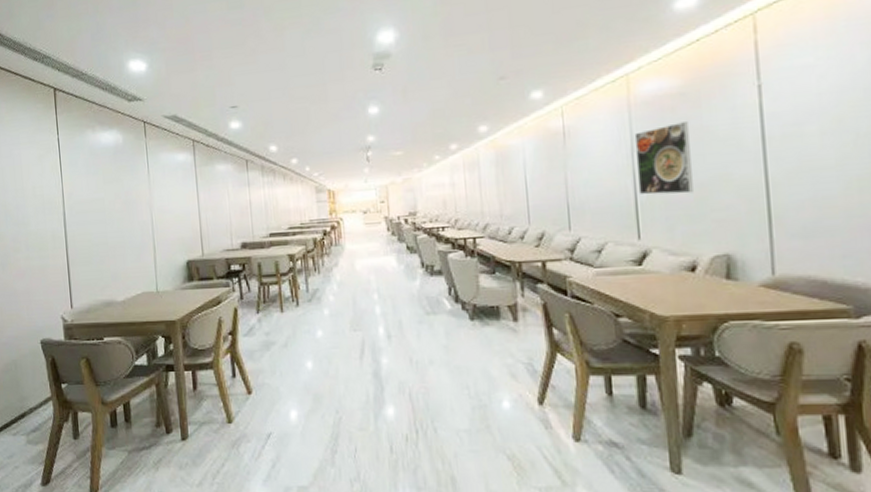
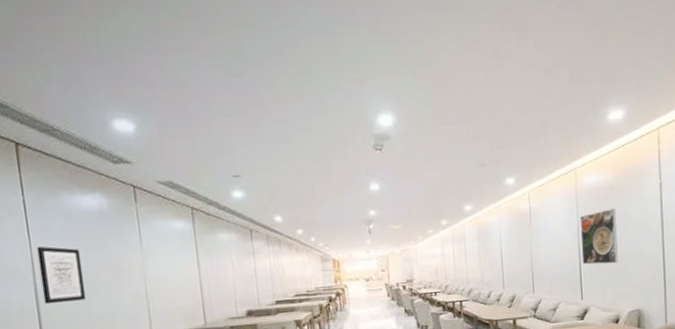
wall art: none [66,179,103,233] -> present [36,246,87,305]

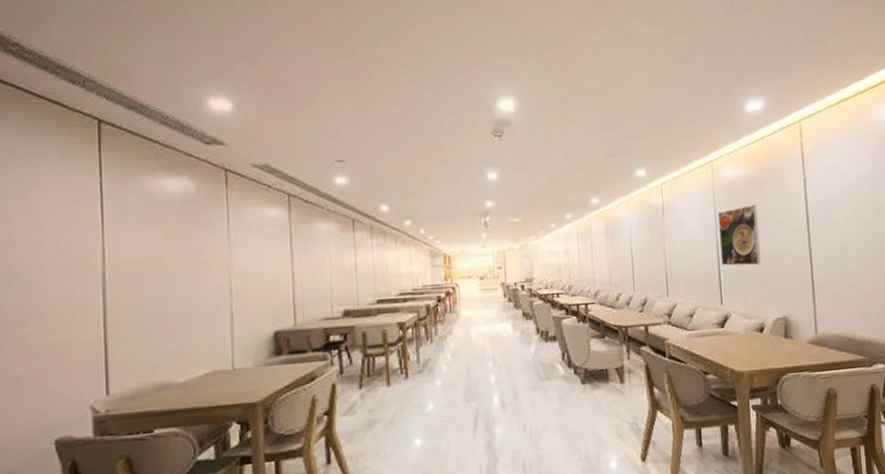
wall art: present [36,246,87,305] -> none [110,233,161,299]

